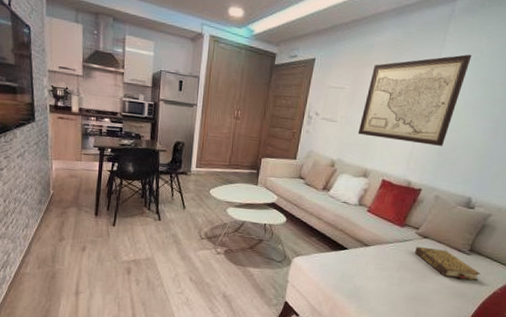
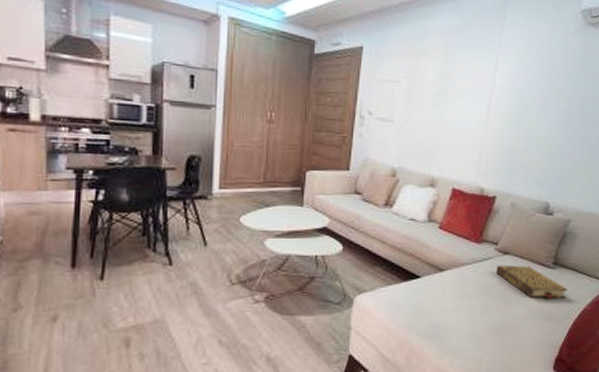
wall art: present [357,54,472,147] -> none [419,42,532,147]

